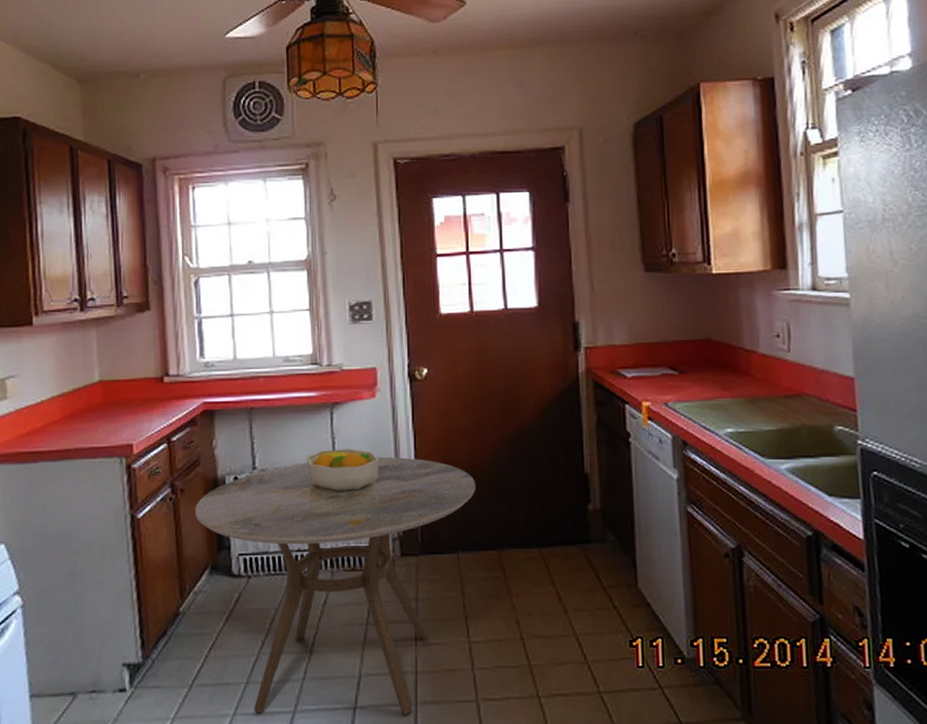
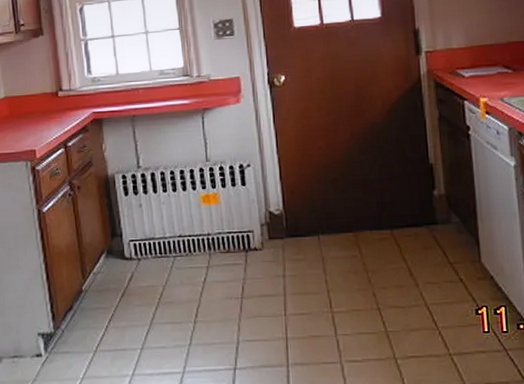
dining table: present [194,457,476,714] -> none [90,154,333,374]
fruit bowl: present [306,449,379,492] -> none [183,148,247,185]

